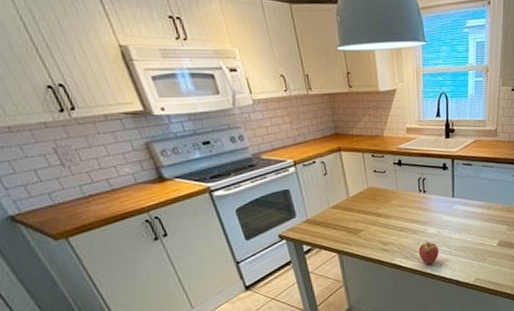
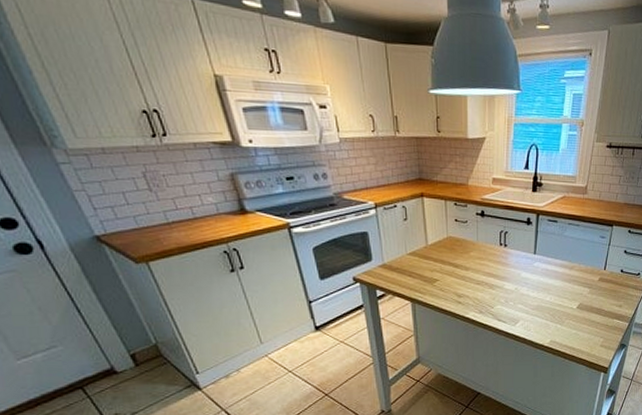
fruit: present [418,240,439,265] -> none [494,296,515,322]

